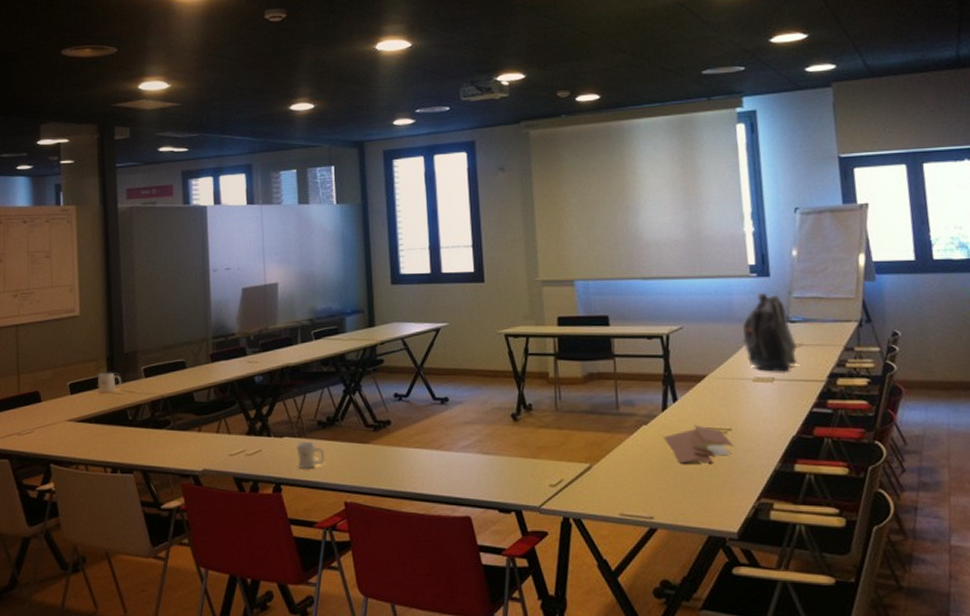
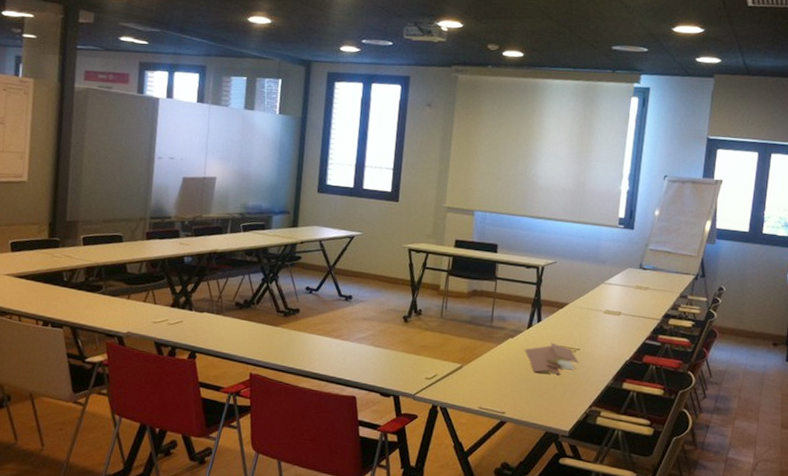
mug: present [97,372,122,394] -> none [37,235,61,256]
mug: present [296,441,325,470] -> none [213,318,239,342]
backpack: present [742,292,798,372] -> none [602,241,644,309]

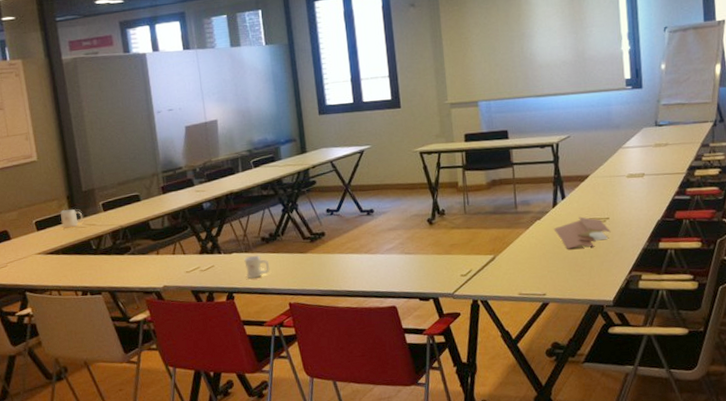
mug: none [37,235,61,256] -> present [60,209,83,229]
mug: none [213,318,239,342] -> present [244,255,270,279]

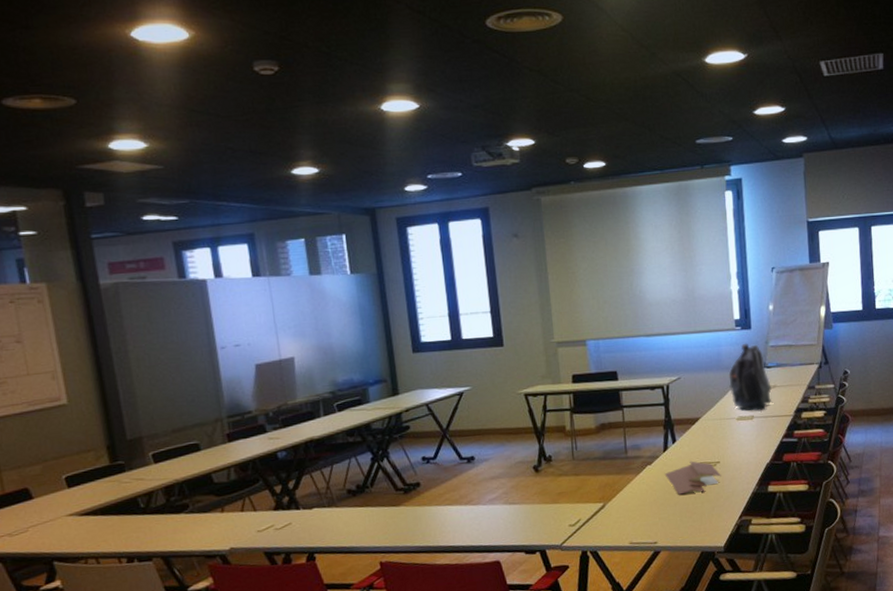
mug: present [60,209,83,229] -> none [98,461,128,484]
mug: present [244,255,270,279] -> none [327,510,358,537]
backpack: none [619,102,664,168] -> present [728,343,772,411]

